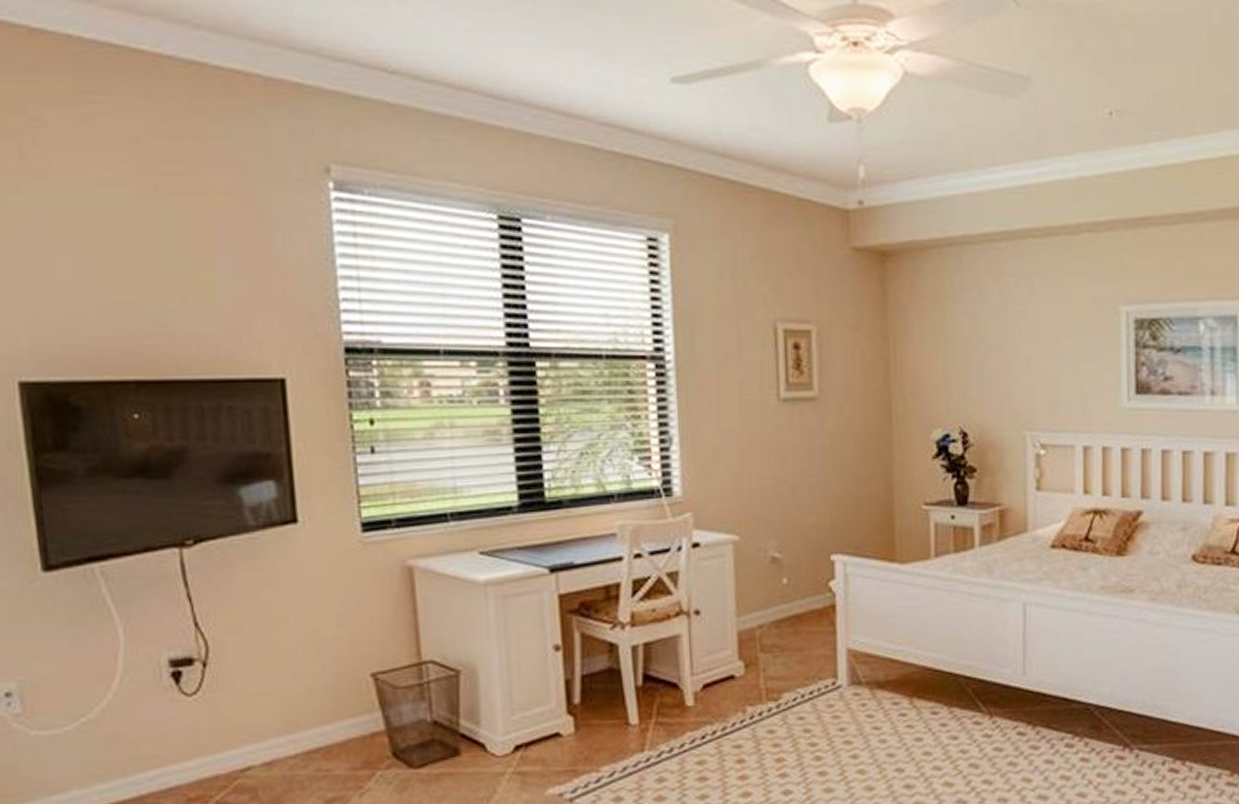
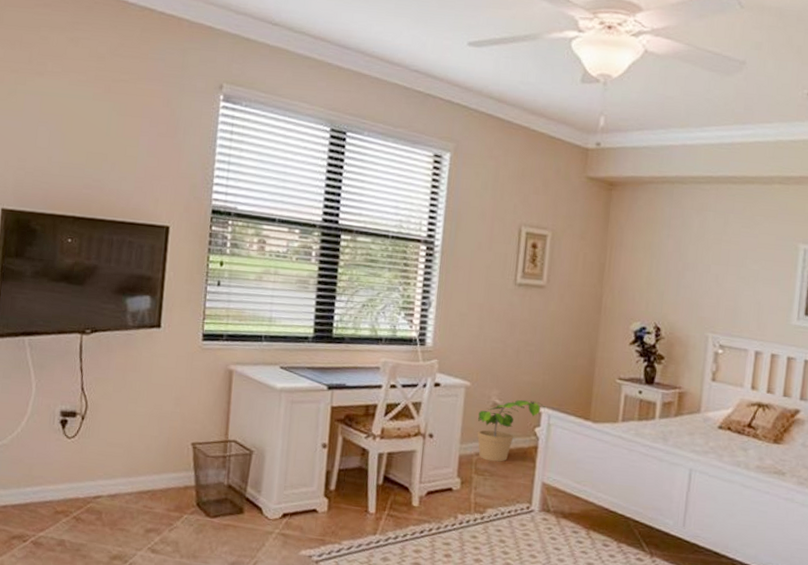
potted plant: none [755,547,839,633] -> present [477,399,546,462]

